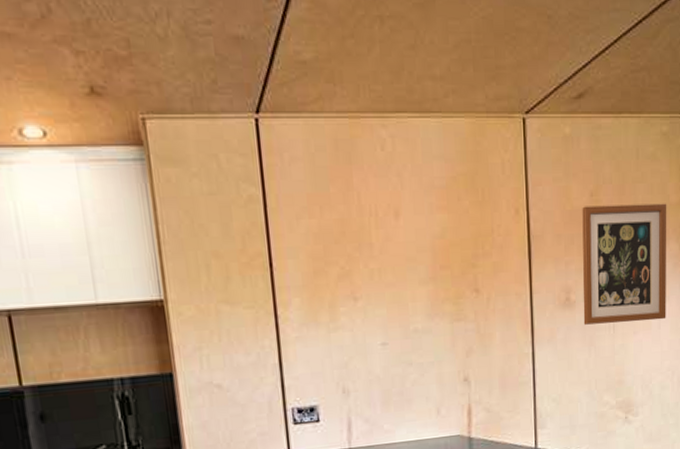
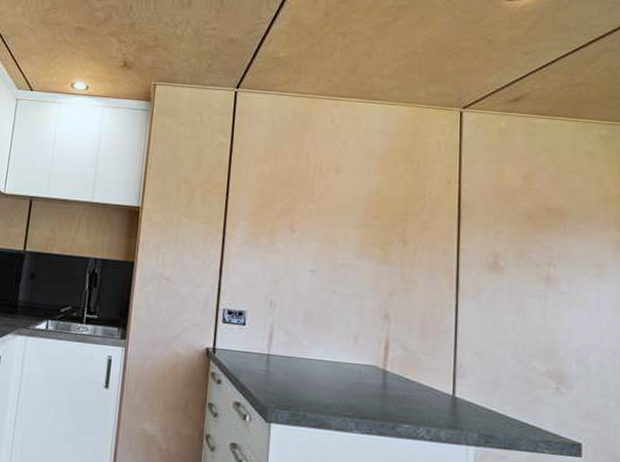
wall art: present [582,203,667,325] -> none [512,186,607,300]

